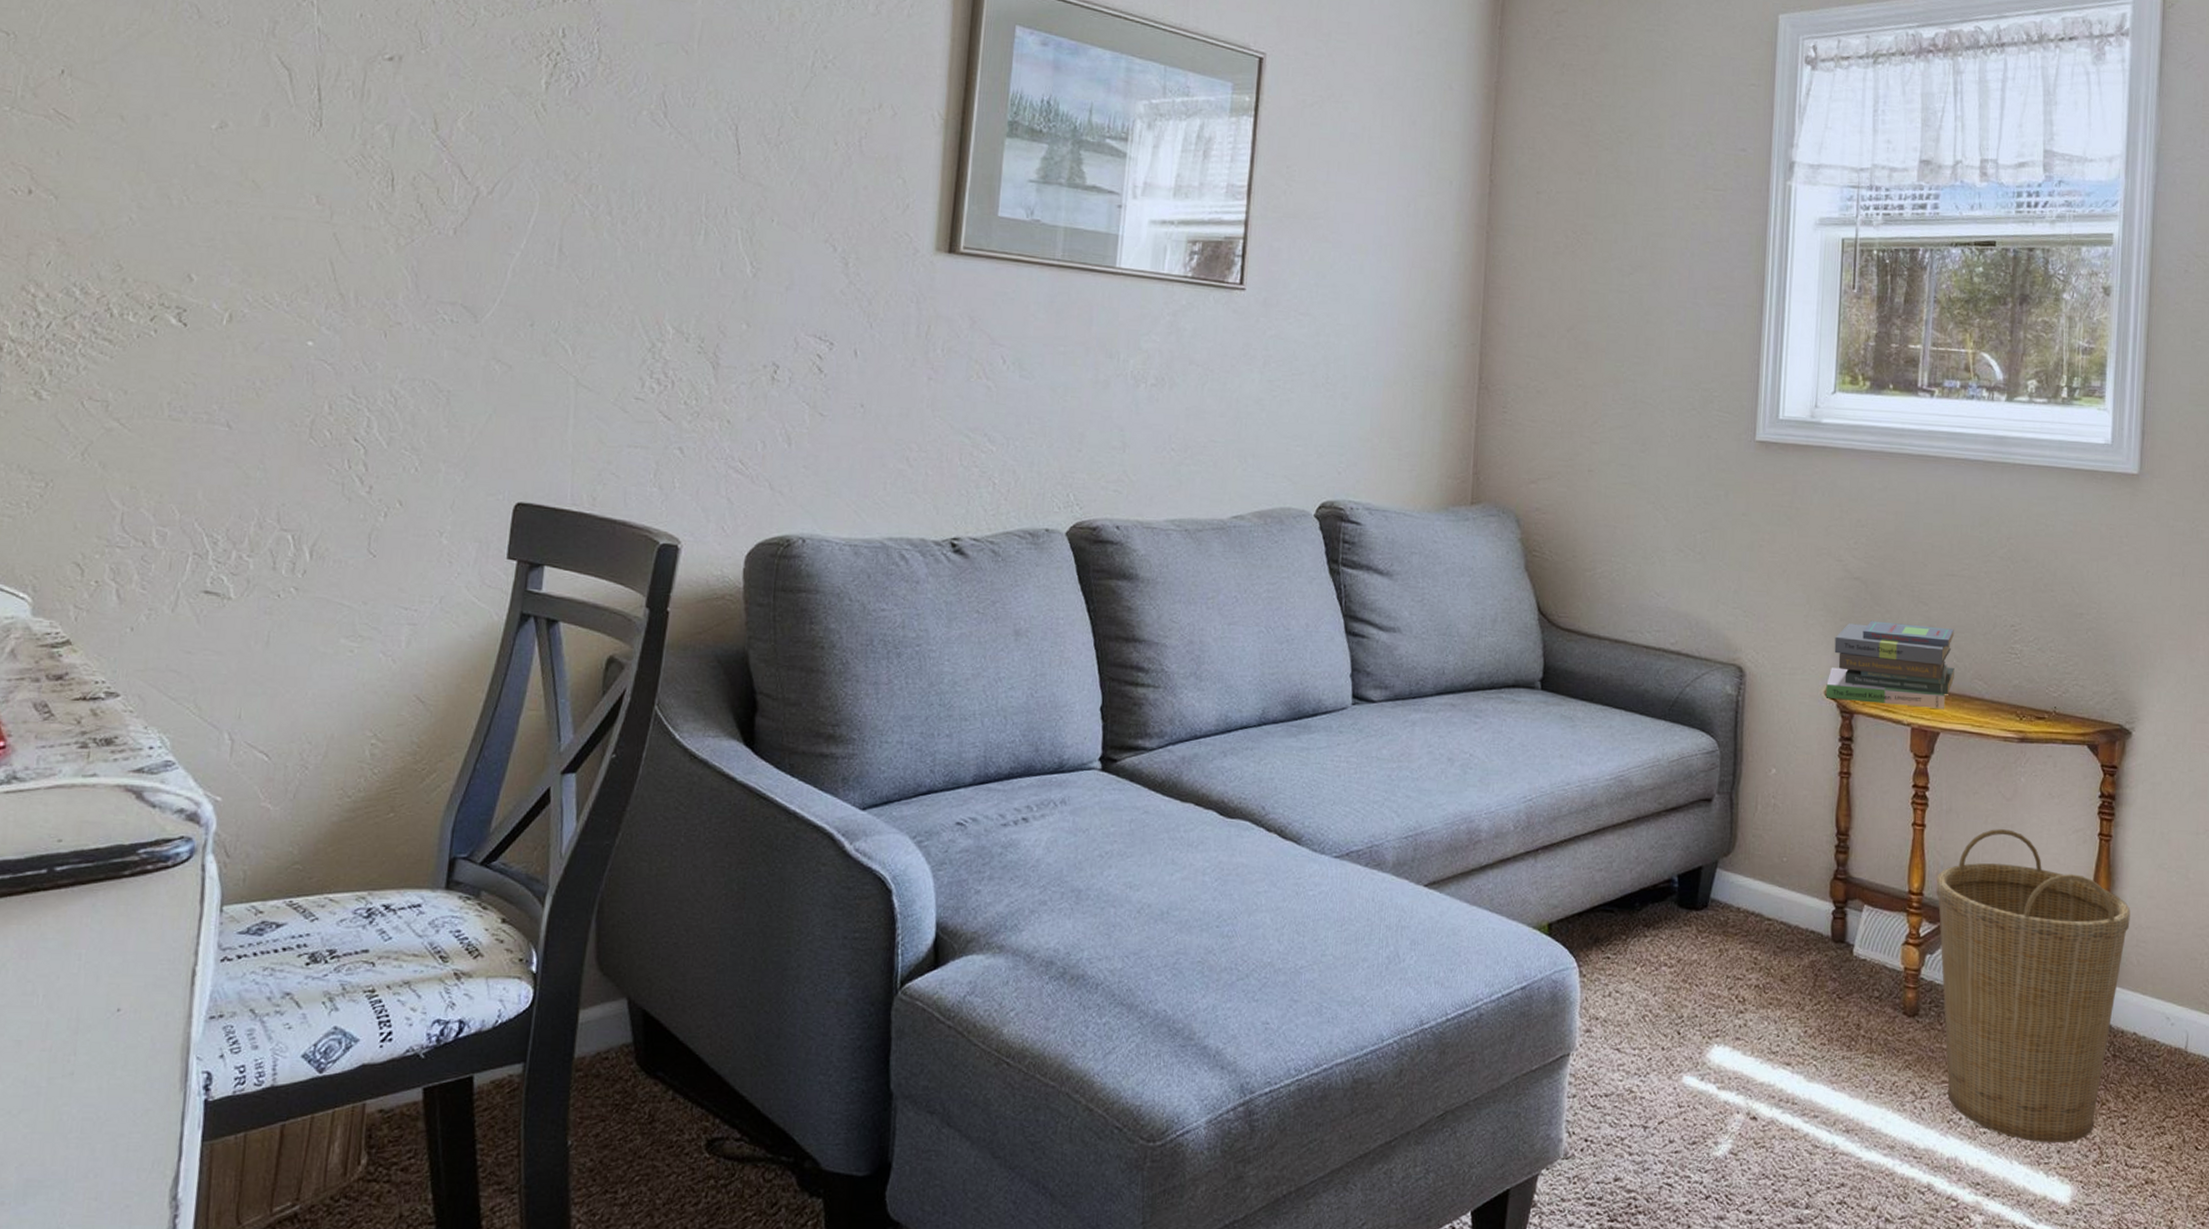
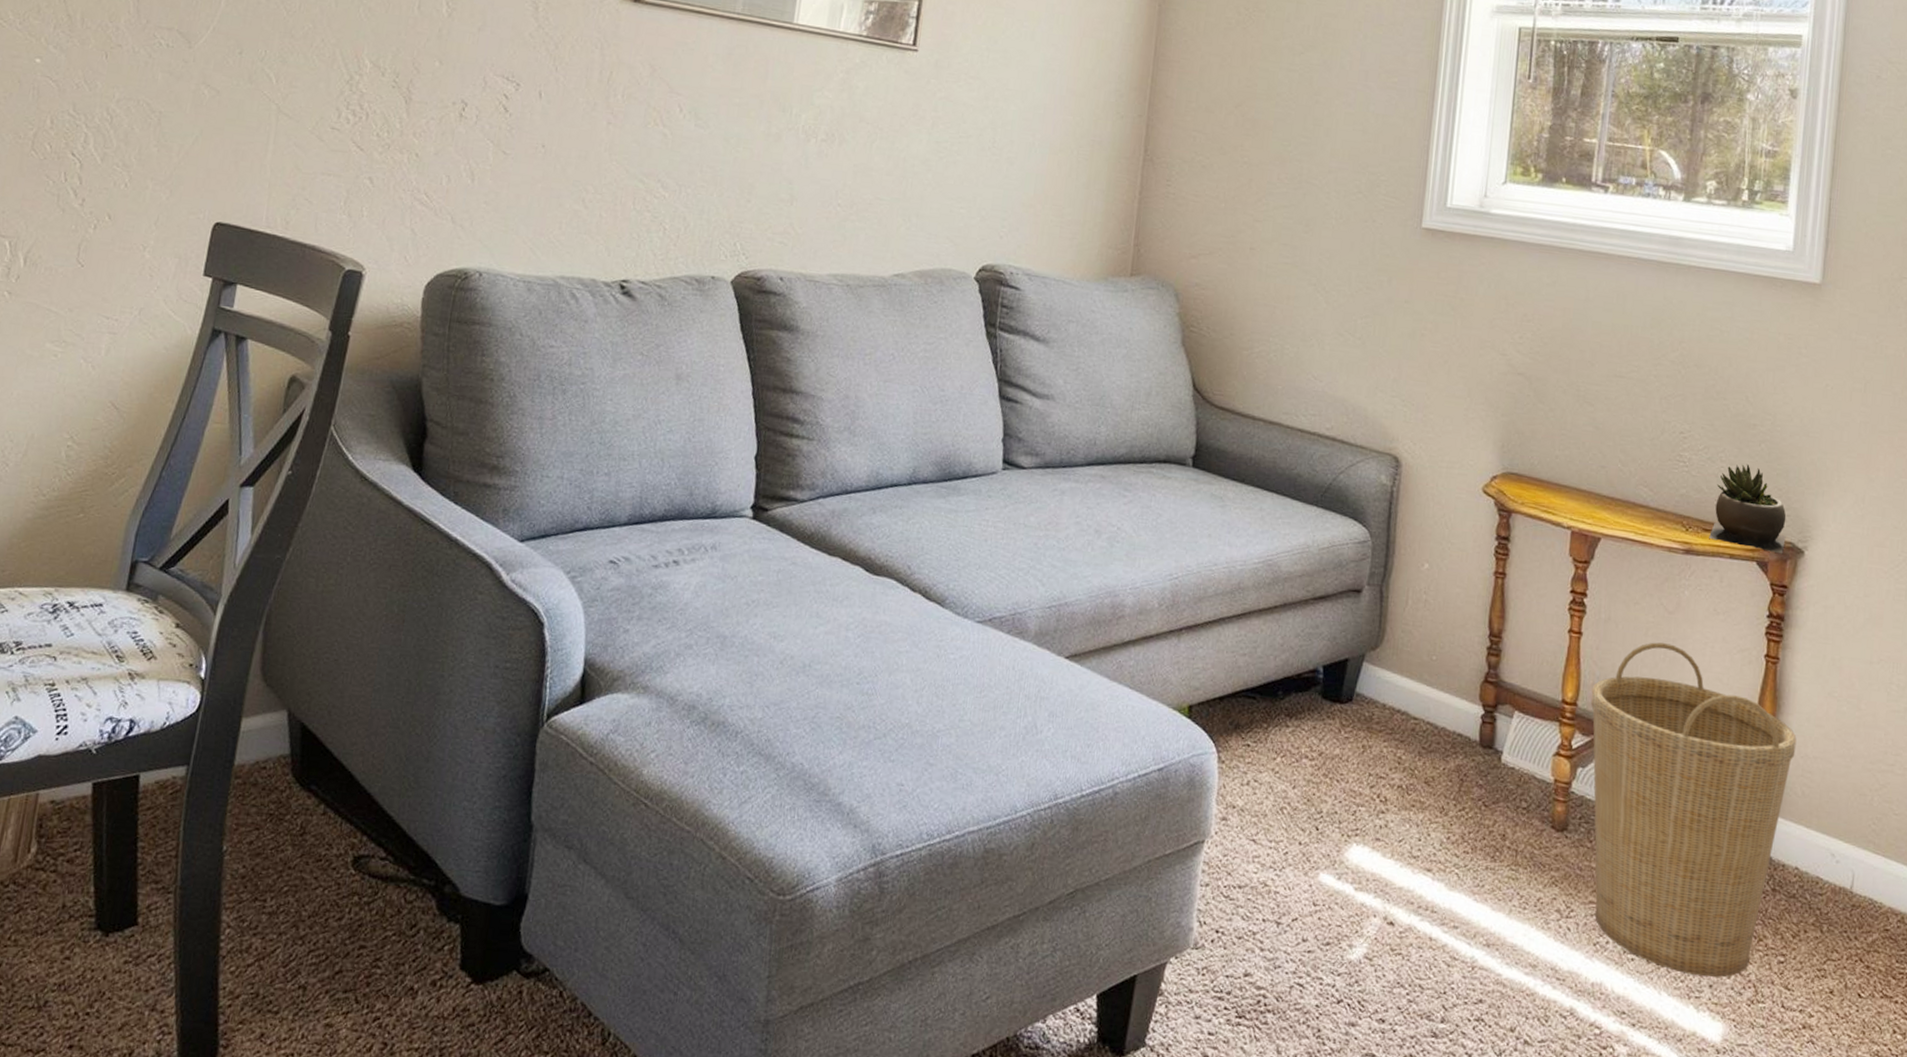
books: present [1825,621,1955,710] -> none [1483,418,1620,515]
succulent plant: none [2042,651,2114,736] -> present [1709,463,1786,554]

